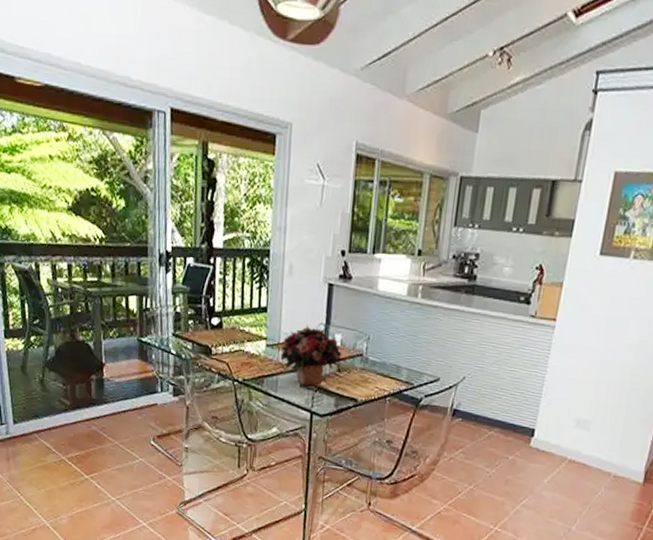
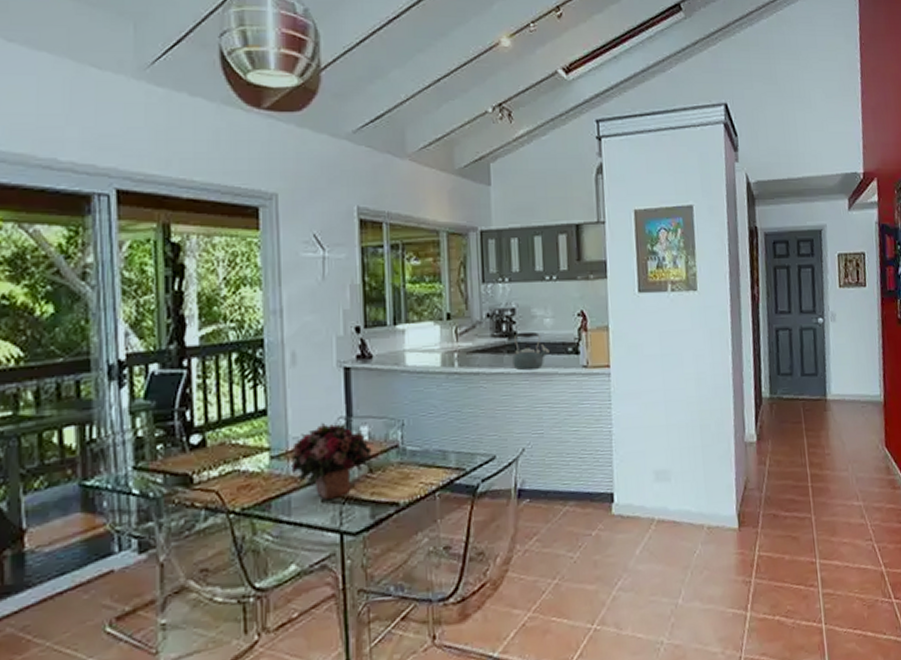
kettle: none [467,276,503,312] -> present [511,331,550,371]

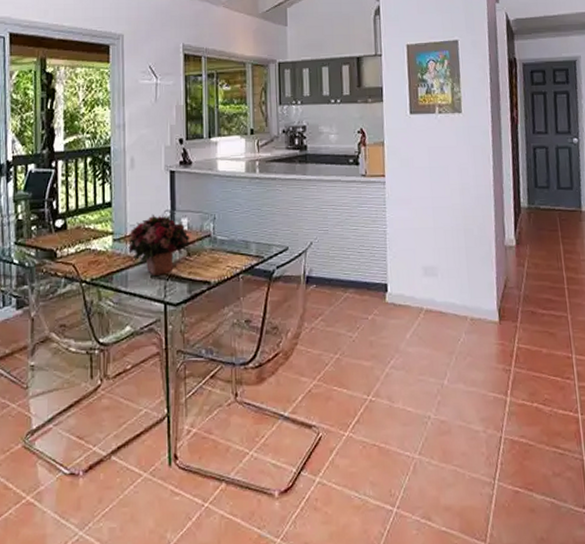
kettle: present [511,331,550,371] -> none [302,145,334,178]

